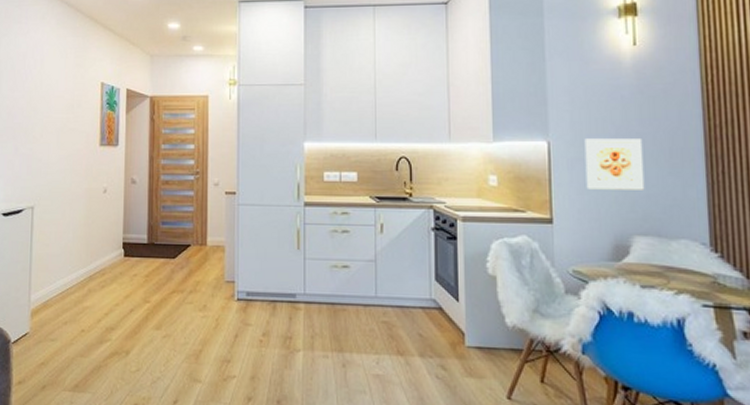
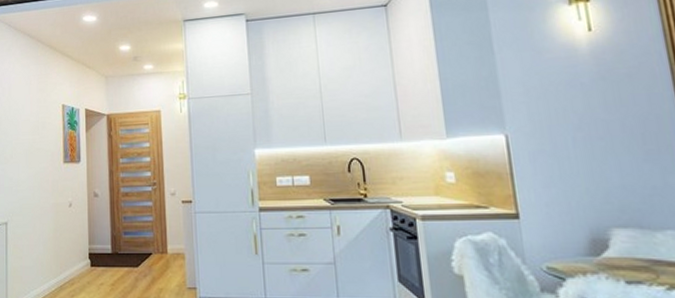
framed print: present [584,139,645,190] -> none [545,126,619,182]

